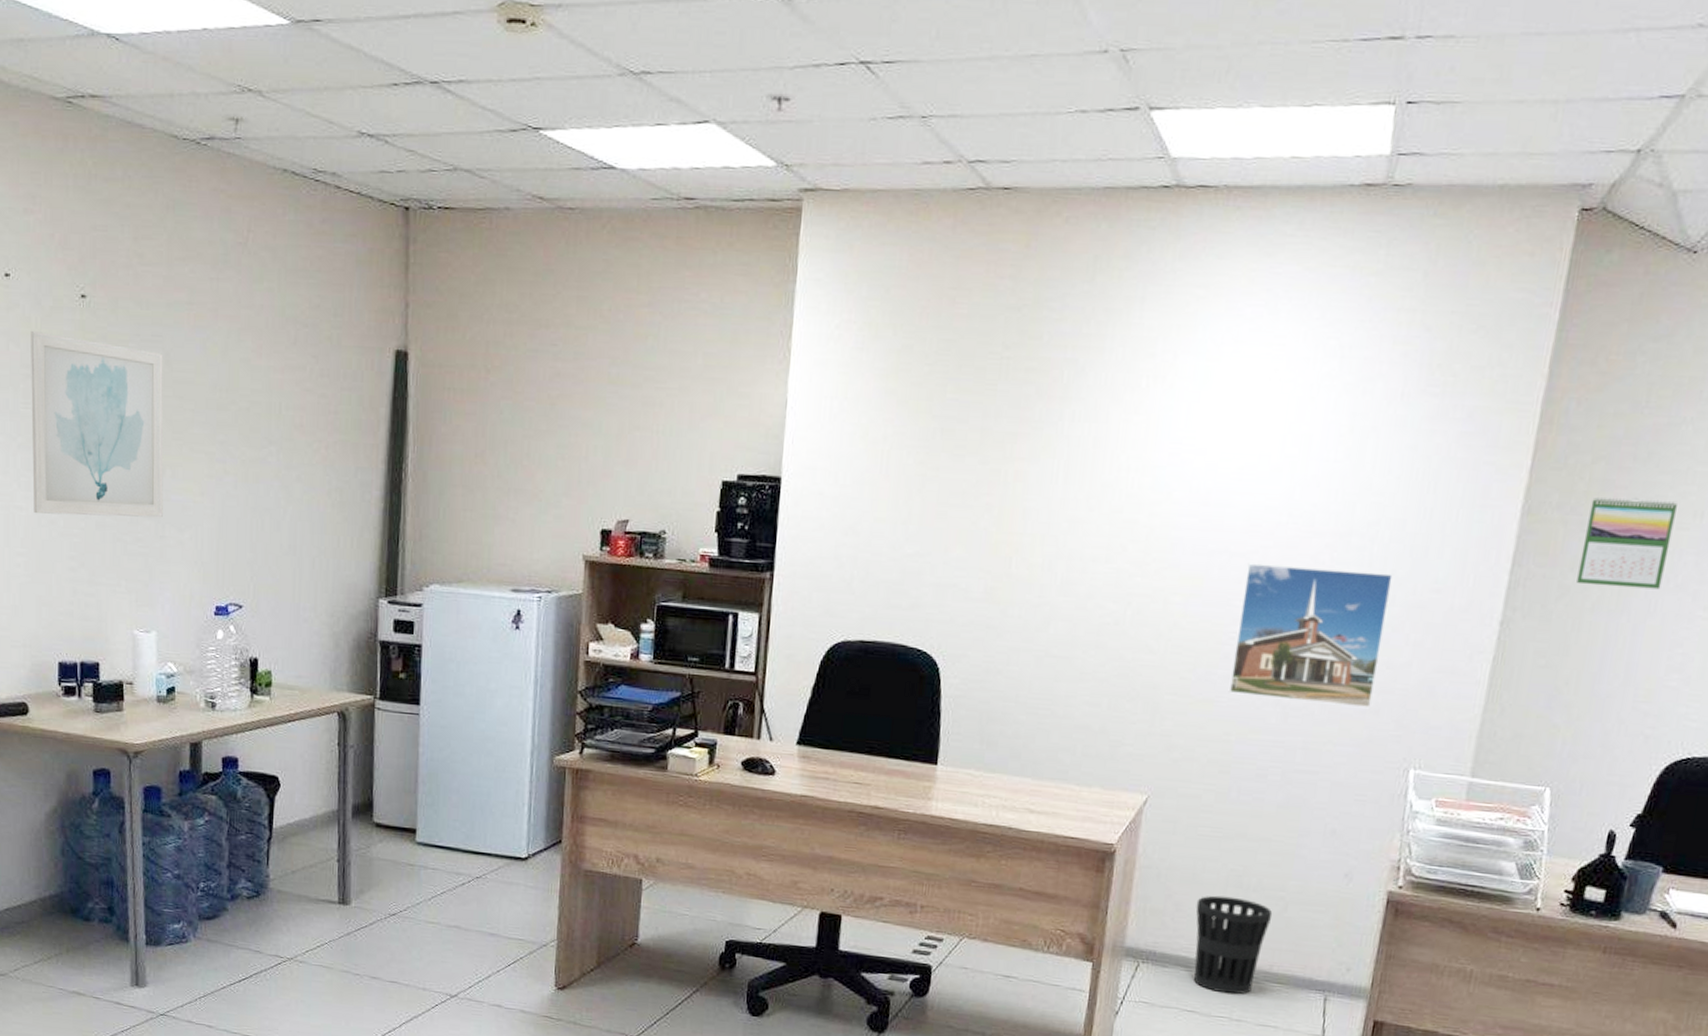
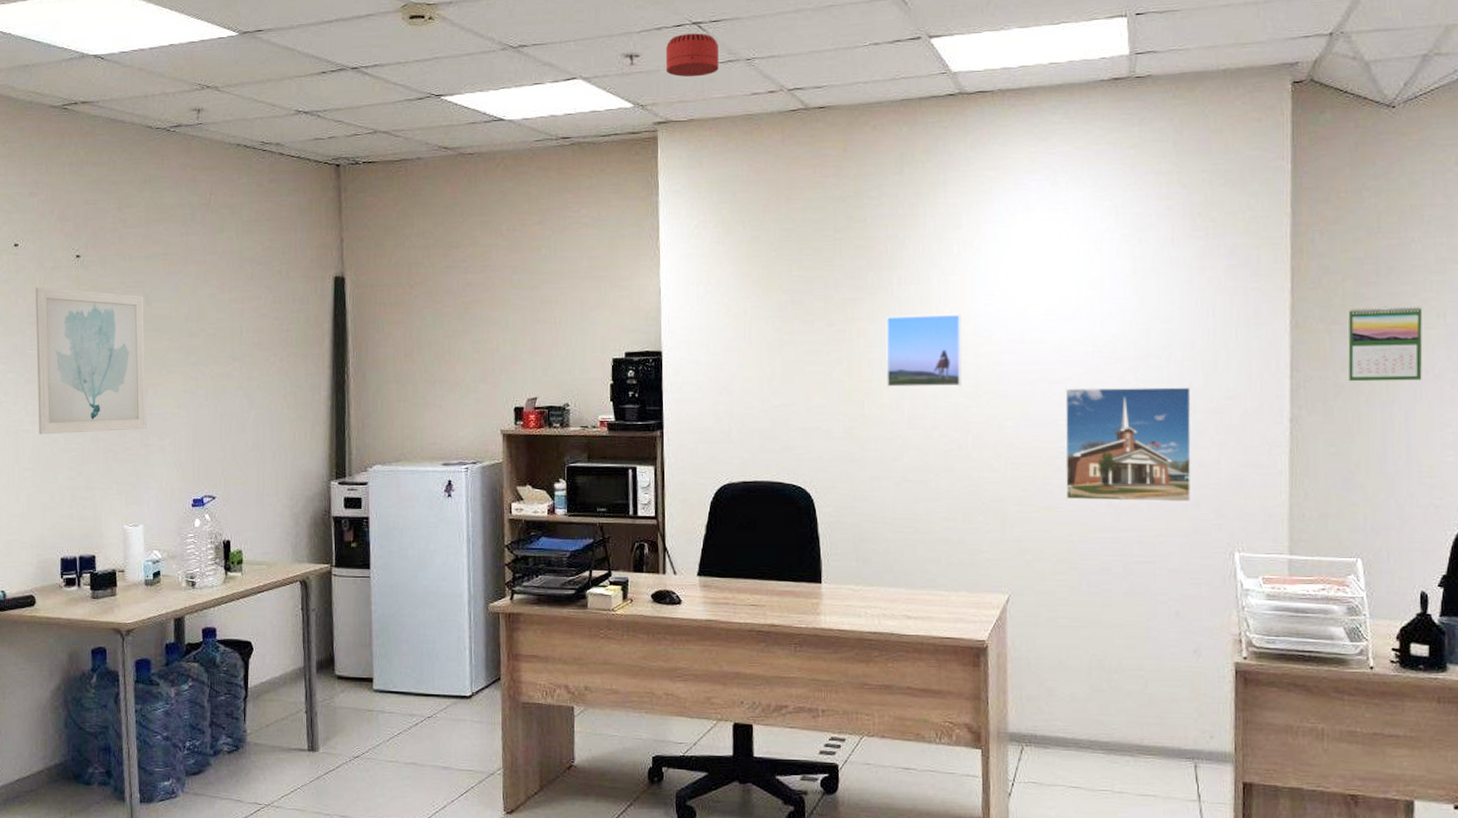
smoke detector: none [820,75,889,134] -> present [665,33,719,77]
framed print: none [1041,458,1140,550] -> present [885,314,962,388]
wastebasket: present [1193,895,1273,995] -> none [1066,679,1136,769]

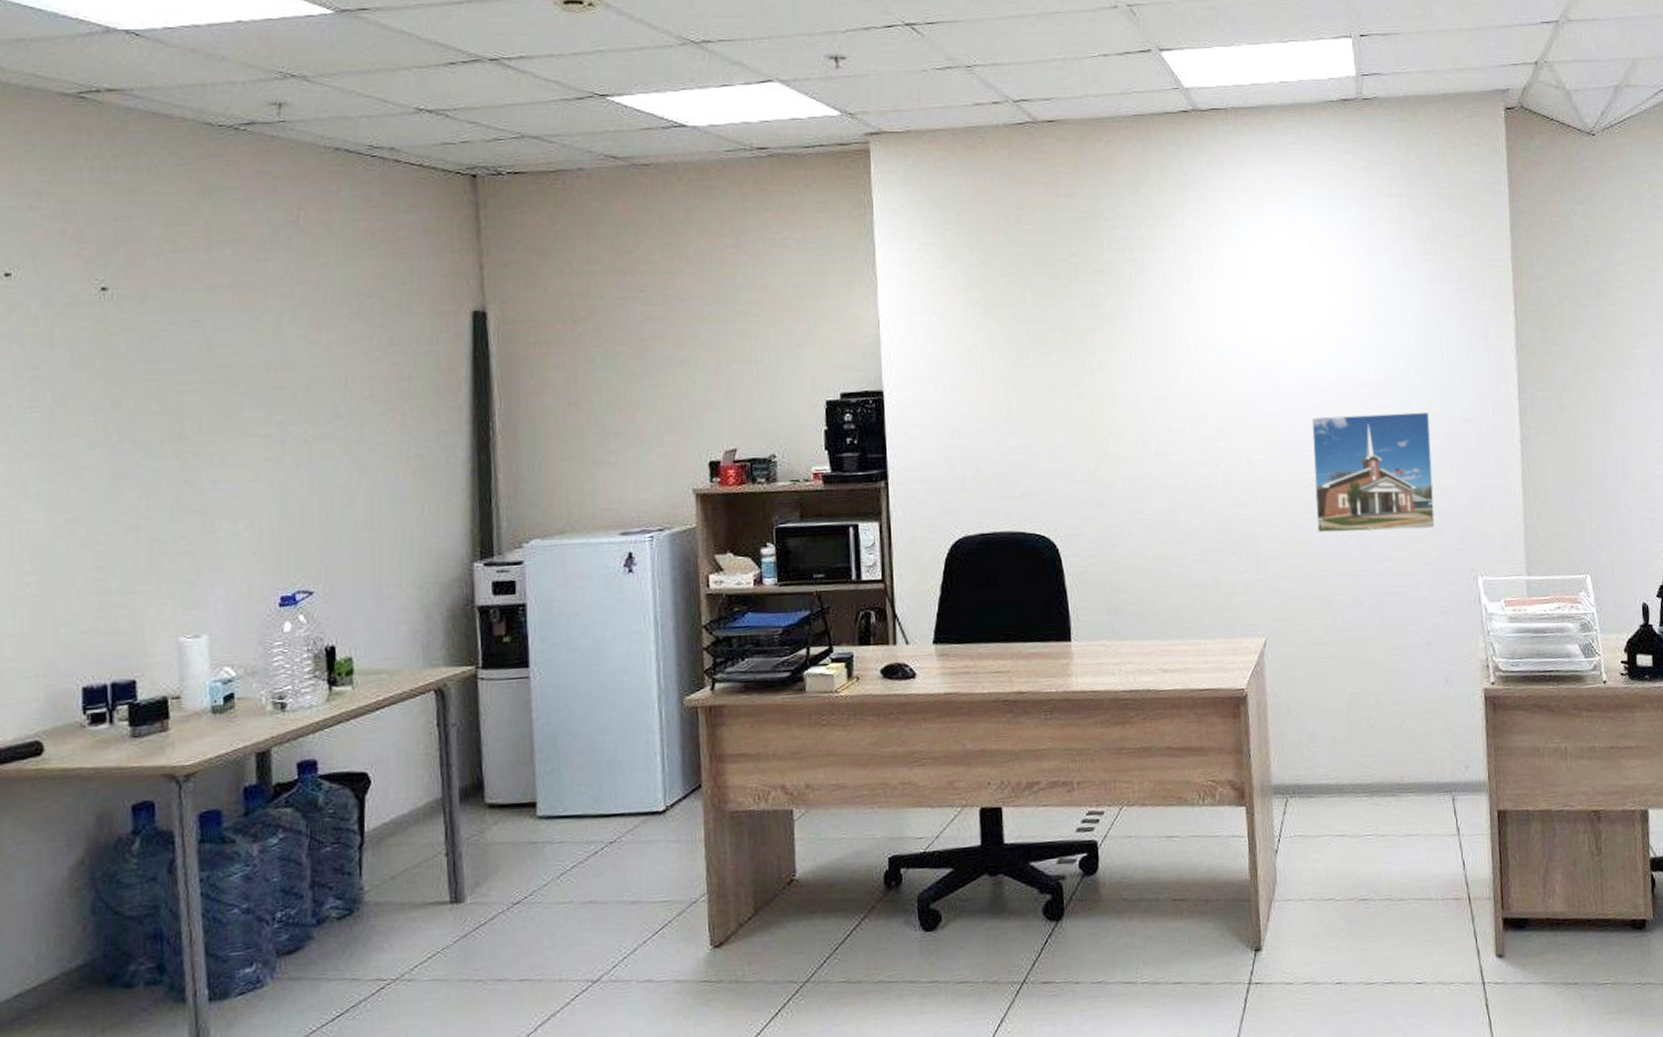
wall art: present [36,287,147,435] -> none [39,329,211,526]
smoke detector: present [665,33,719,77] -> none [875,35,937,84]
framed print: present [885,314,962,388] -> none [1127,342,1209,422]
calendar: present [1348,306,1423,382] -> none [1566,326,1632,401]

